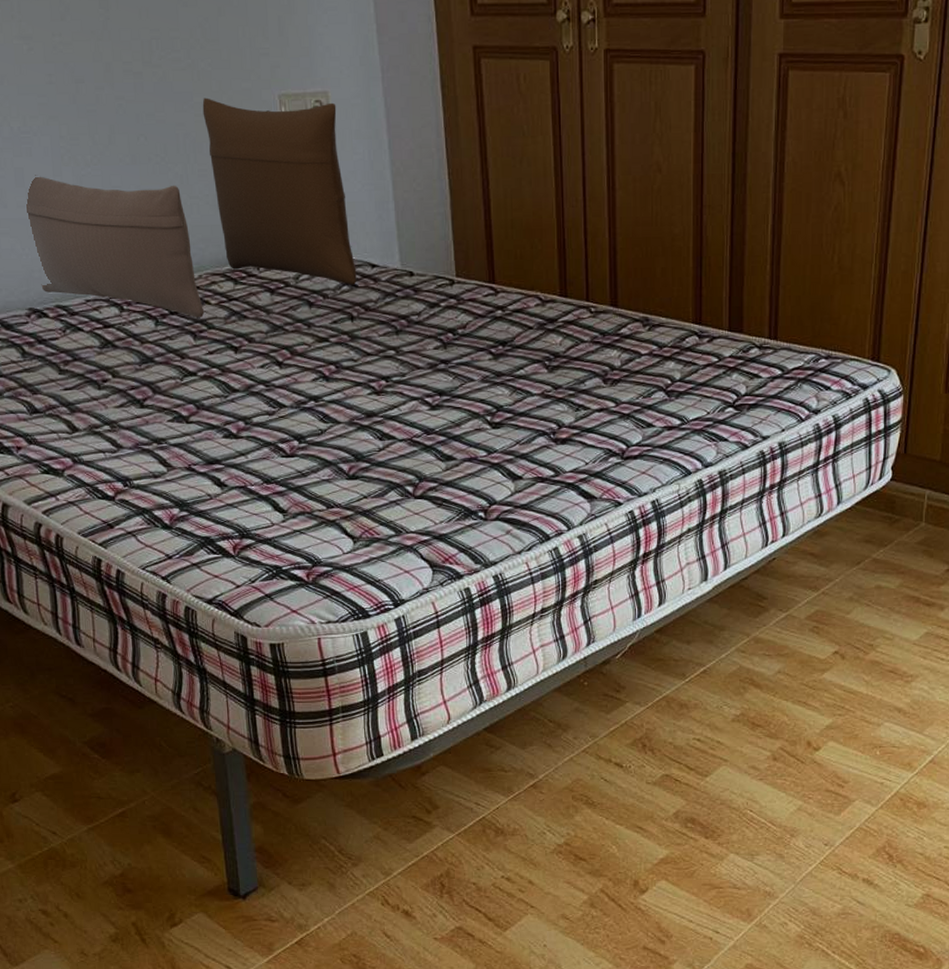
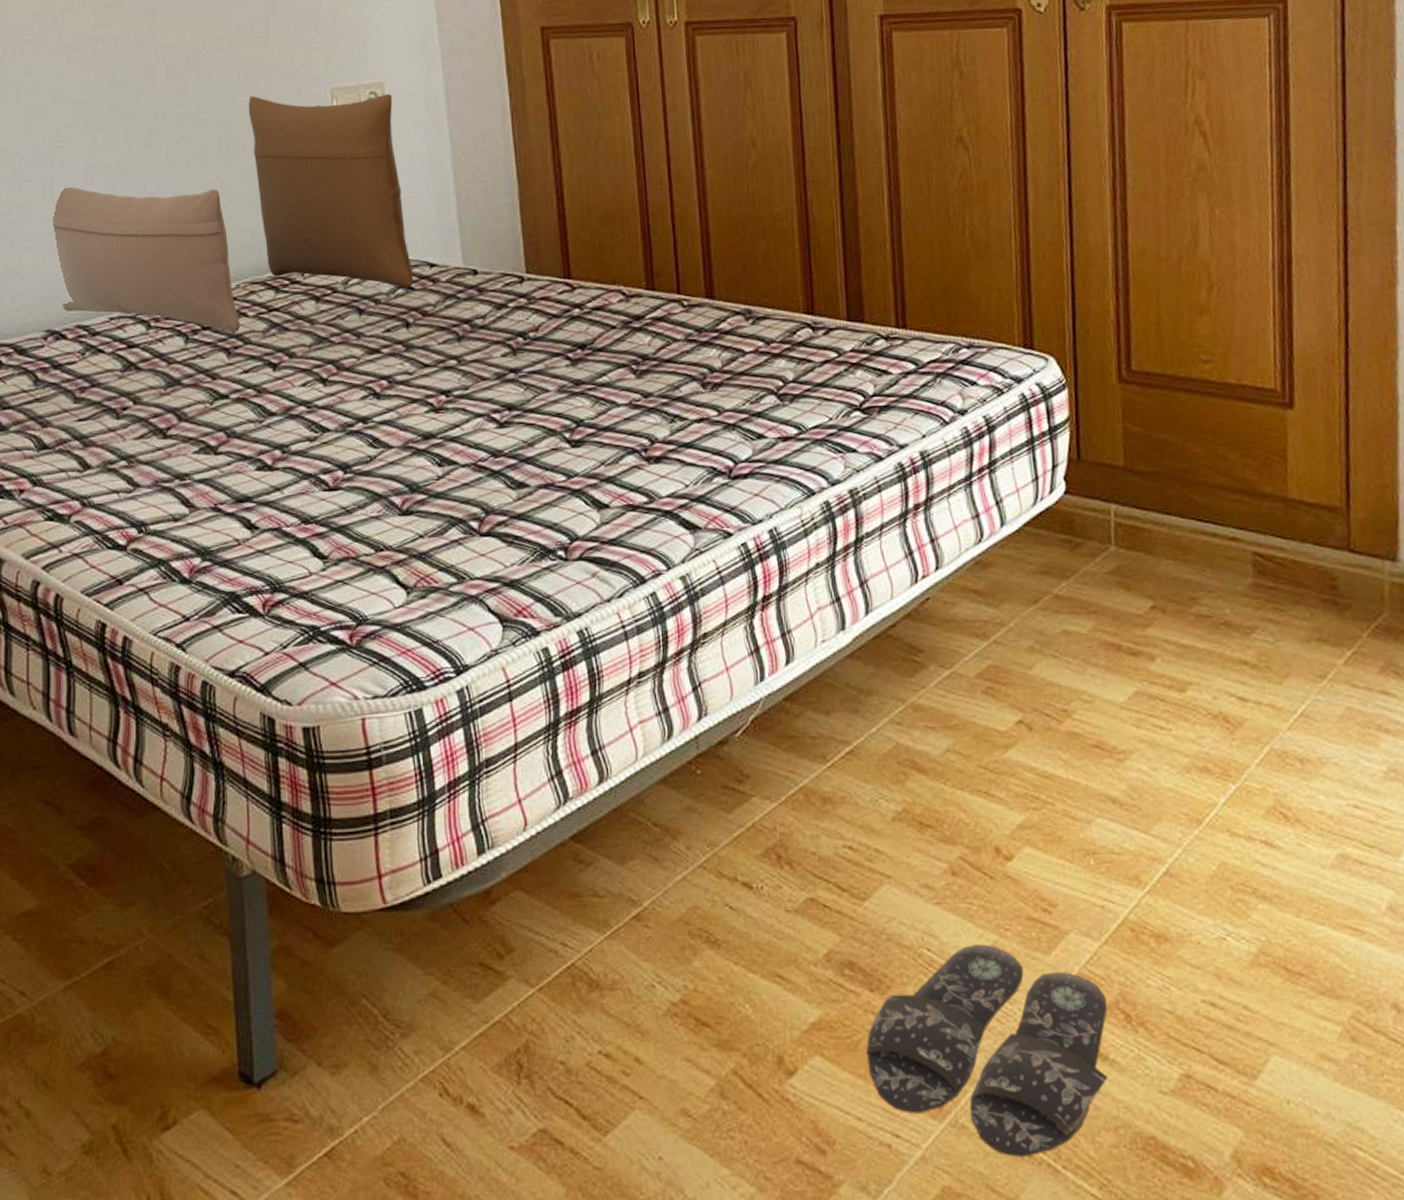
slippers: none [699,807,876,946] -> present [866,944,1108,1157]

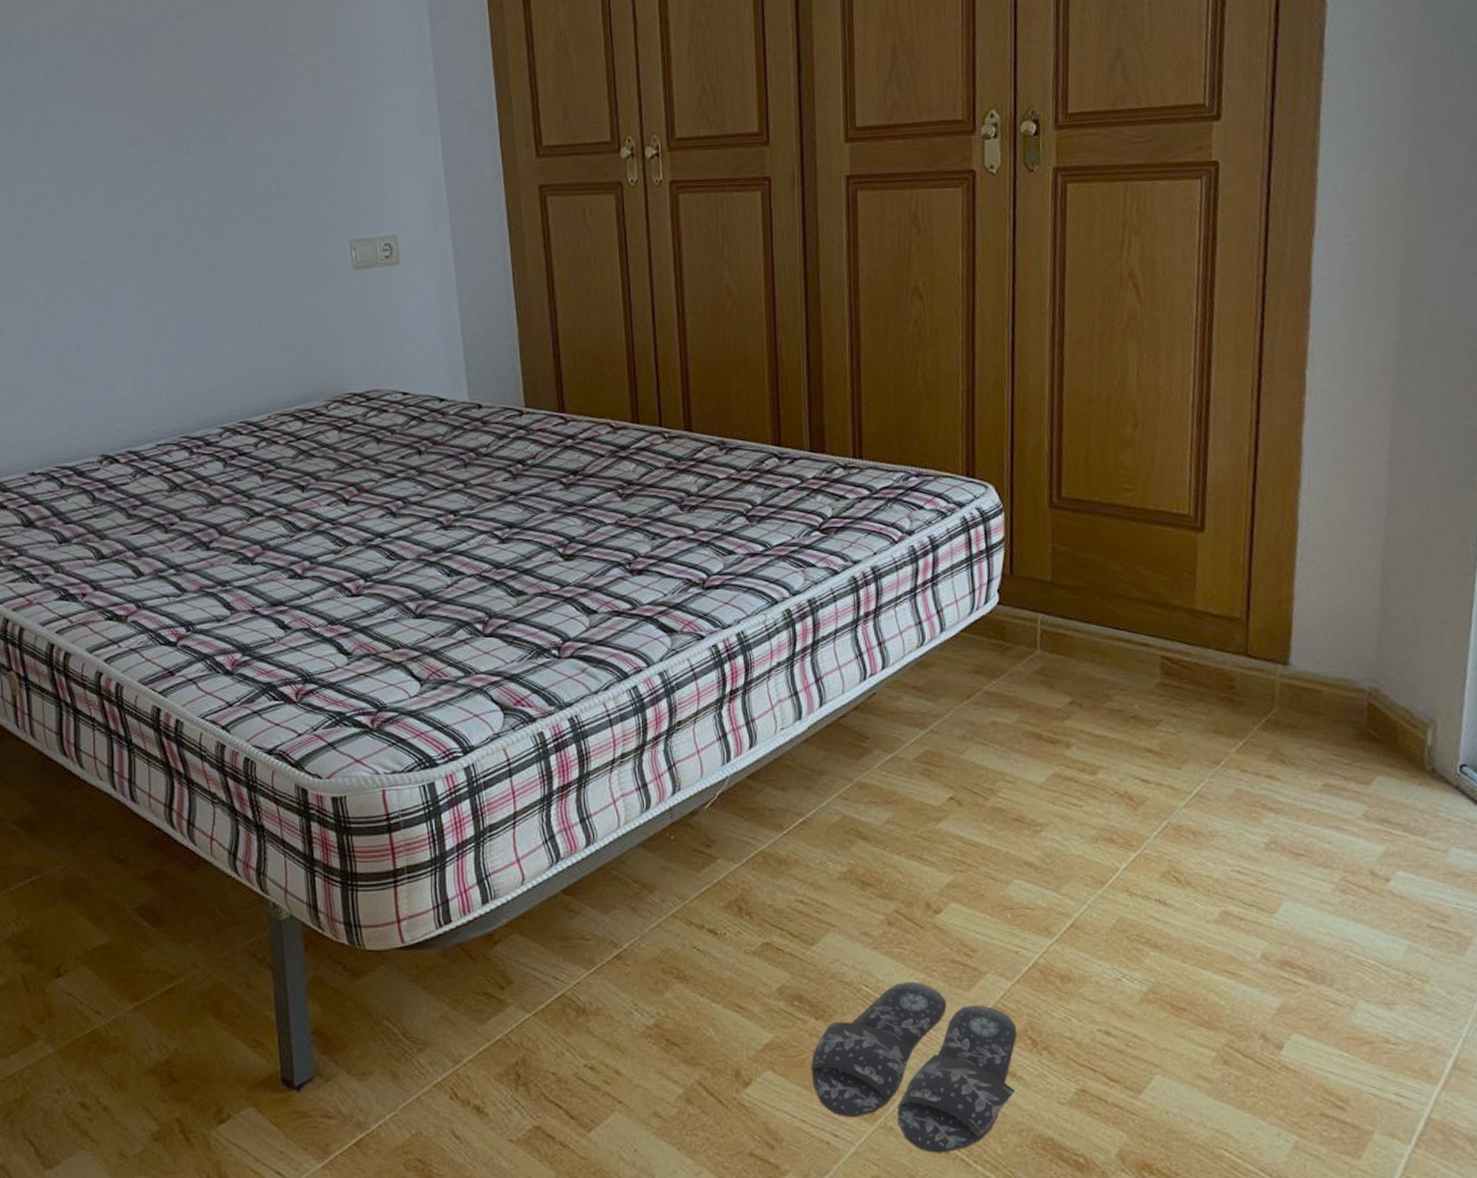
pillow: present [53,185,240,332] -> none [104,326,272,458]
pillow: present [248,93,414,288] -> none [276,245,425,420]

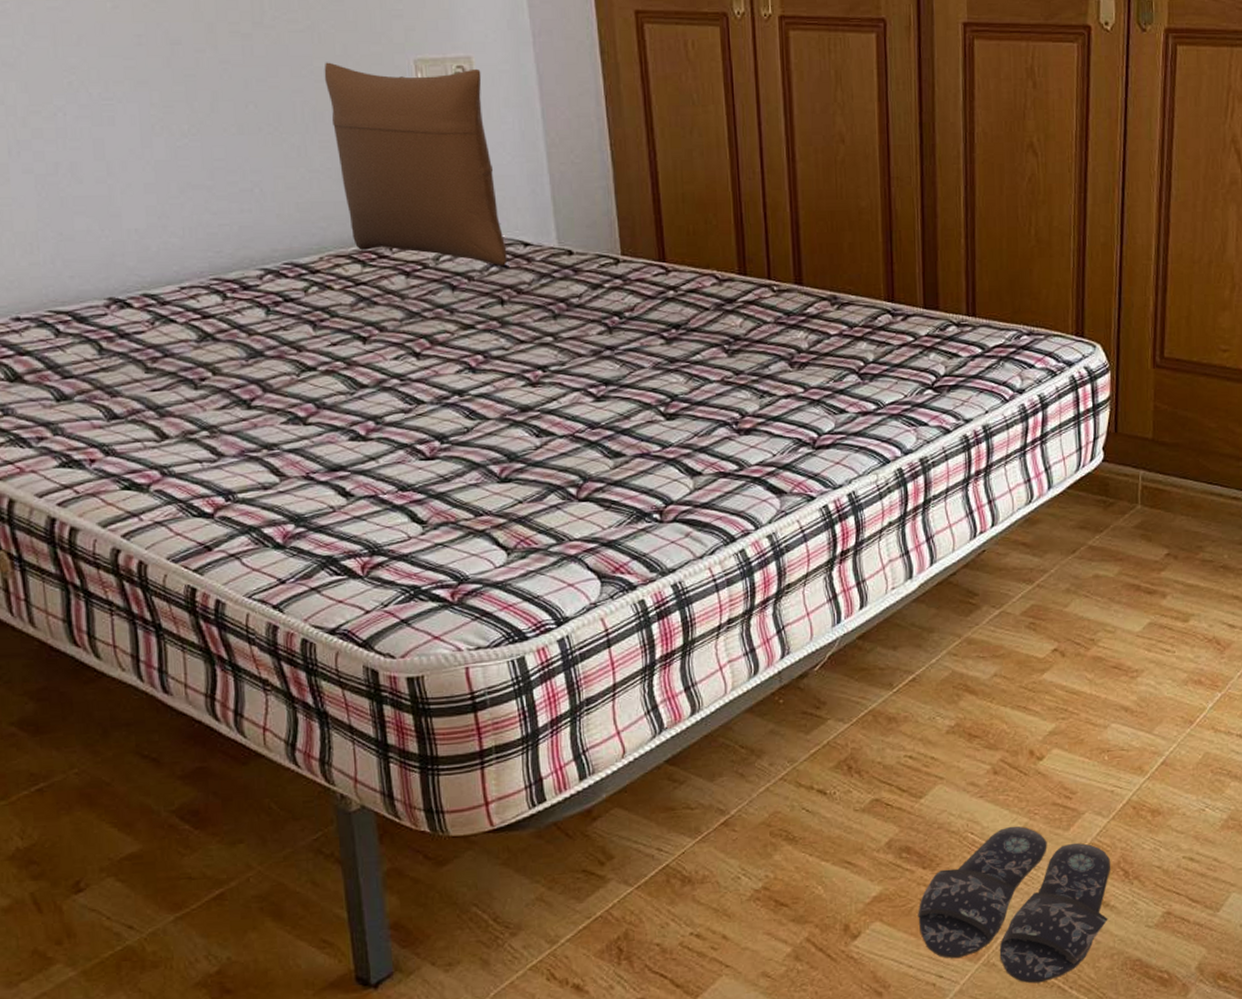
pillow: none [276,245,425,420] -> present [324,62,508,266]

